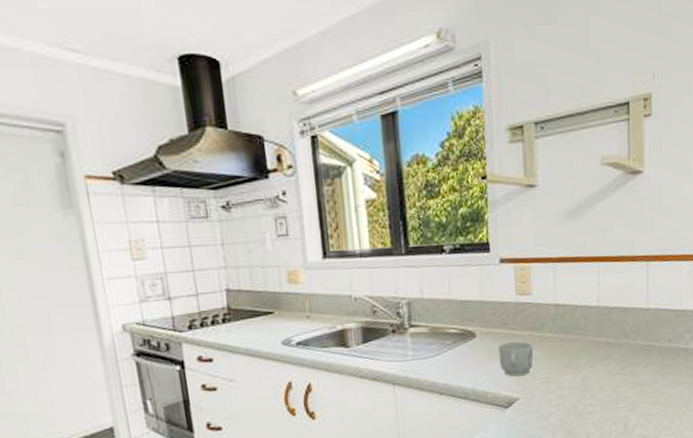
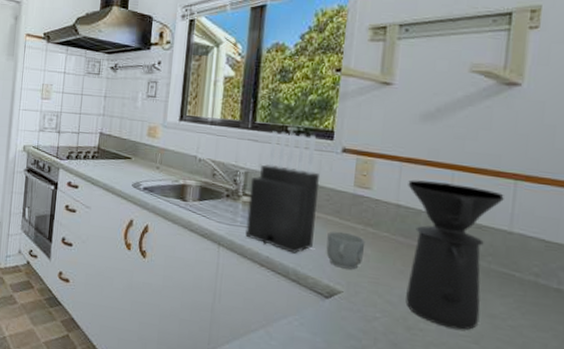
knife block: none [414,250,486,374] -> present [245,131,319,254]
coffee maker: none [562,274,640,405] -> present [406,180,504,330]

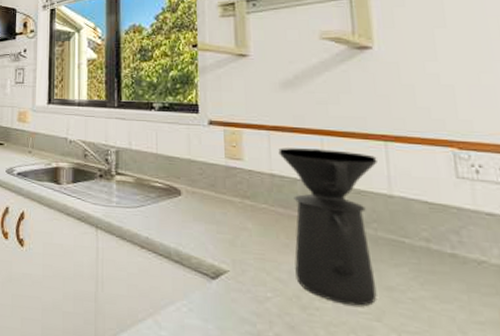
knife block: present [245,131,319,254] -> none [122,108,192,232]
mug: present [326,231,366,270] -> none [205,205,245,246]

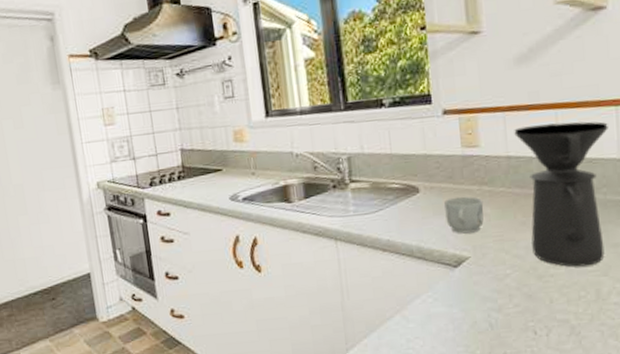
mug: none [205,205,245,246] -> present [444,196,484,234]

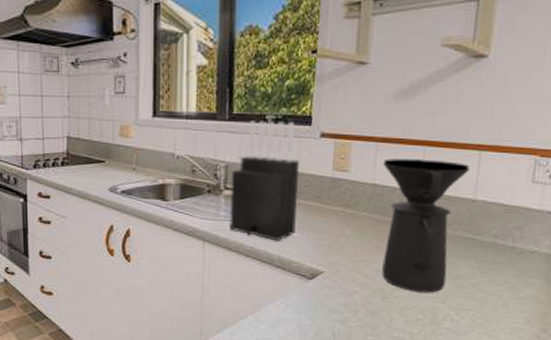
knife block: none [354,102,432,231] -> present [229,121,299,241]
mug: present [444,196,484,234] -> none [308,215,345,250]

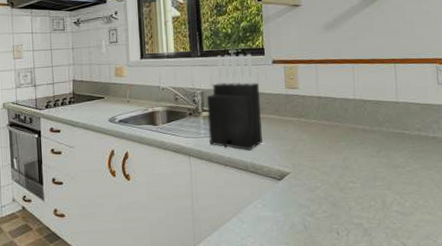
coffee maker: present [382,159,470,293] -> none [323,73,389,182]

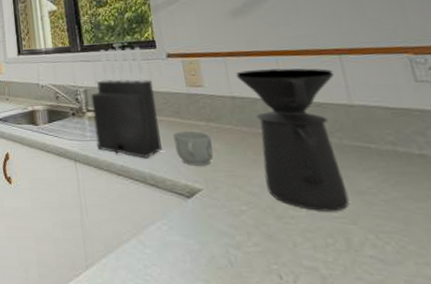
mug: none [272,125,301,154] -> present [173,130,214,166]
coffee maker: none [323,73,389,182] -> present [236,68,350,212]

